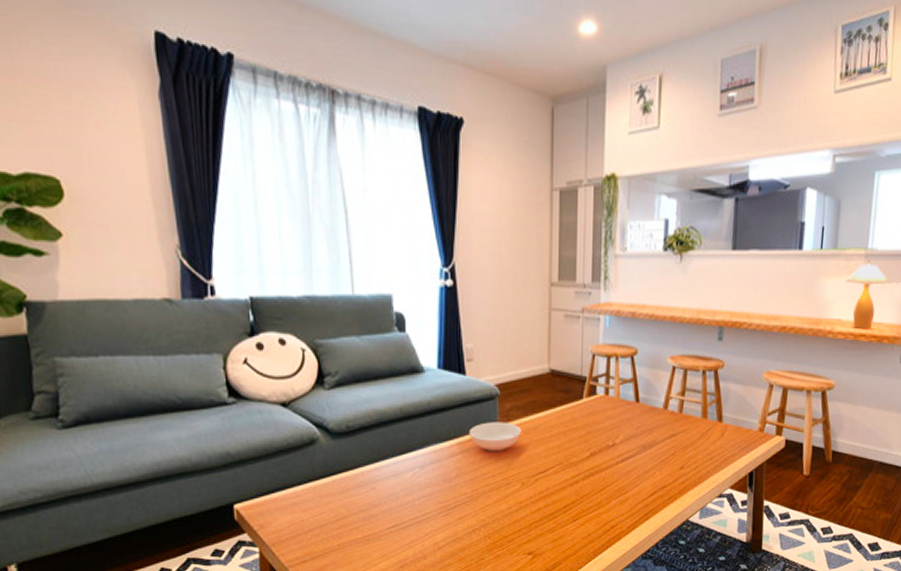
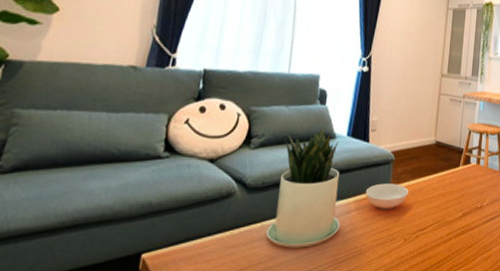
planter: none [362,361,445,496] -> present [266,128,341,248]

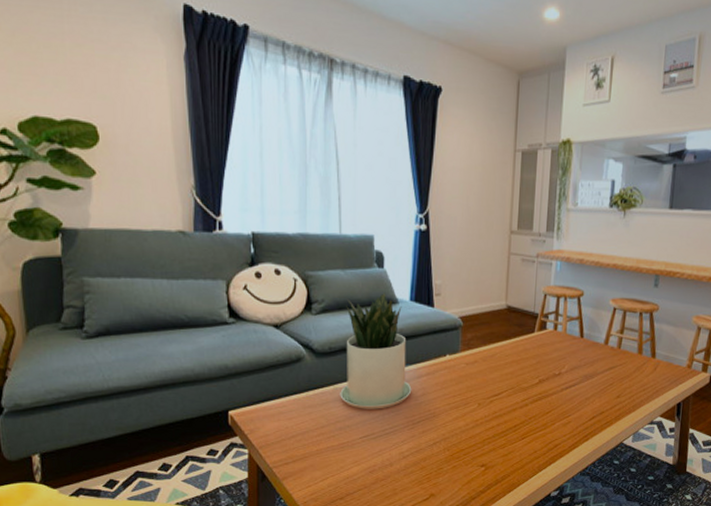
bowl: present [365,183,409,210] -> none [434,349,480,376]

